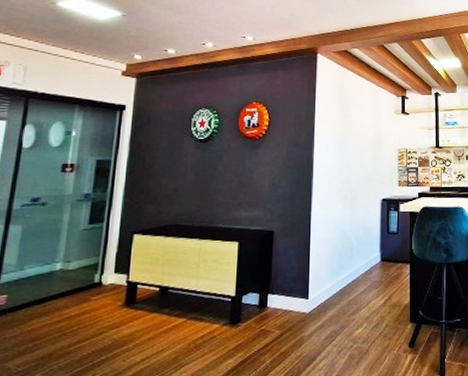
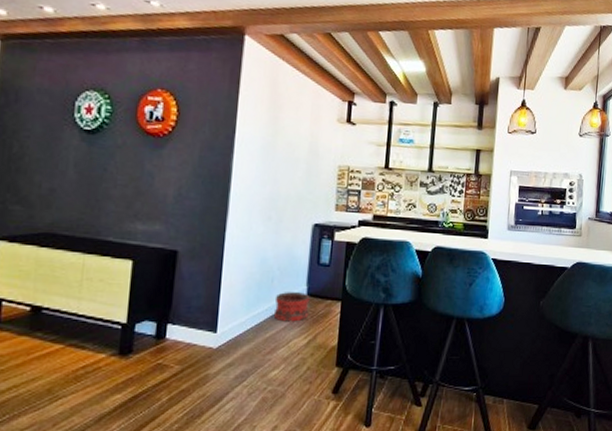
bucket: none [354,258,384,285] -> present [273,292,310,322]

